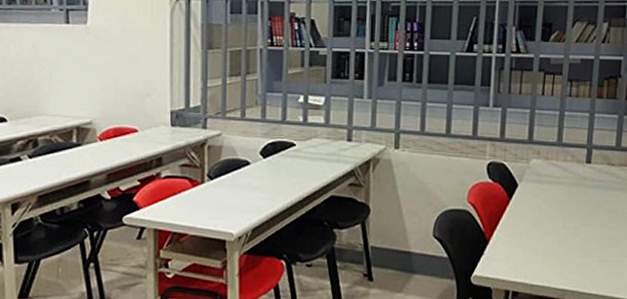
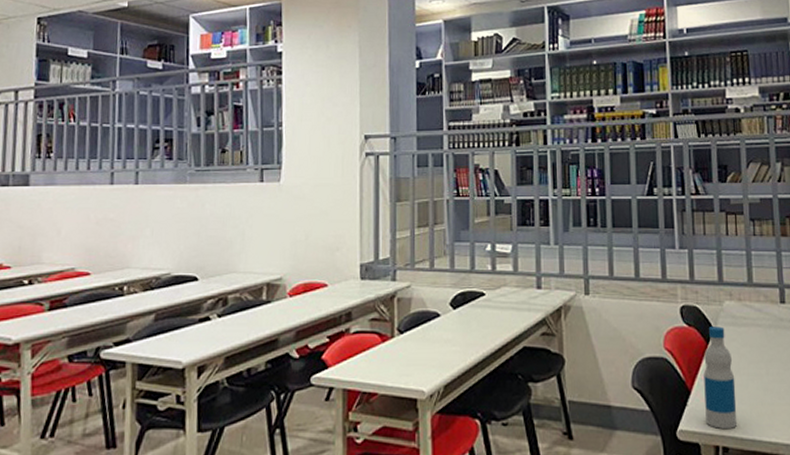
bottle: none [500,183,533,276] -> present [704,326,738,429]

